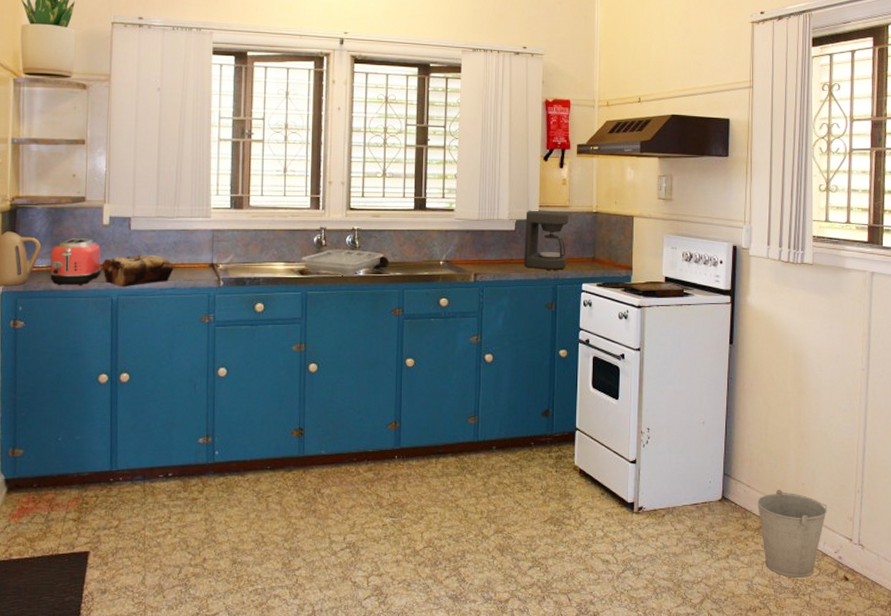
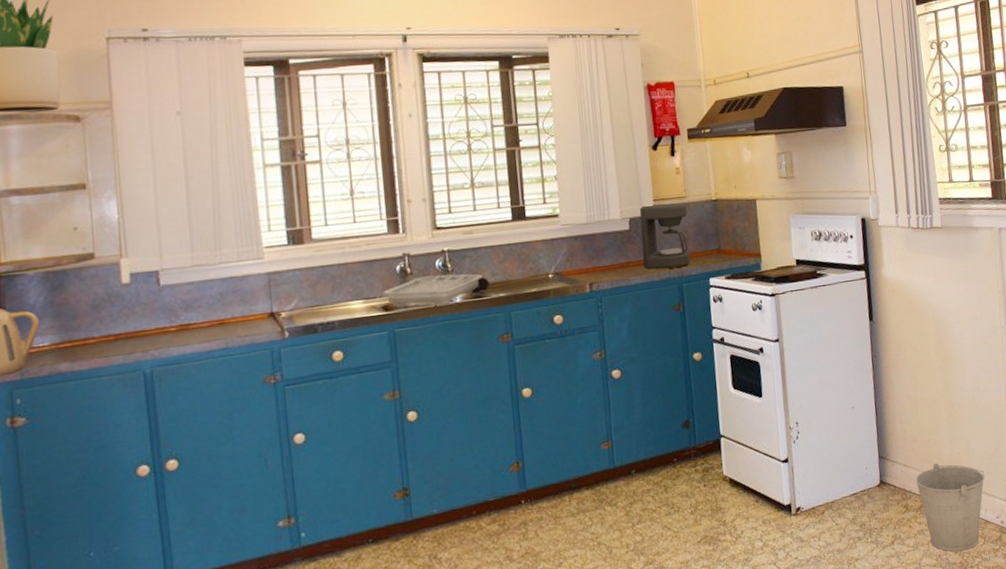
toaster: present [49,238,102,286] -> none [52,302,126,367]
bread loaf: present [102,255,174,288] -> none [126,312,223,357]

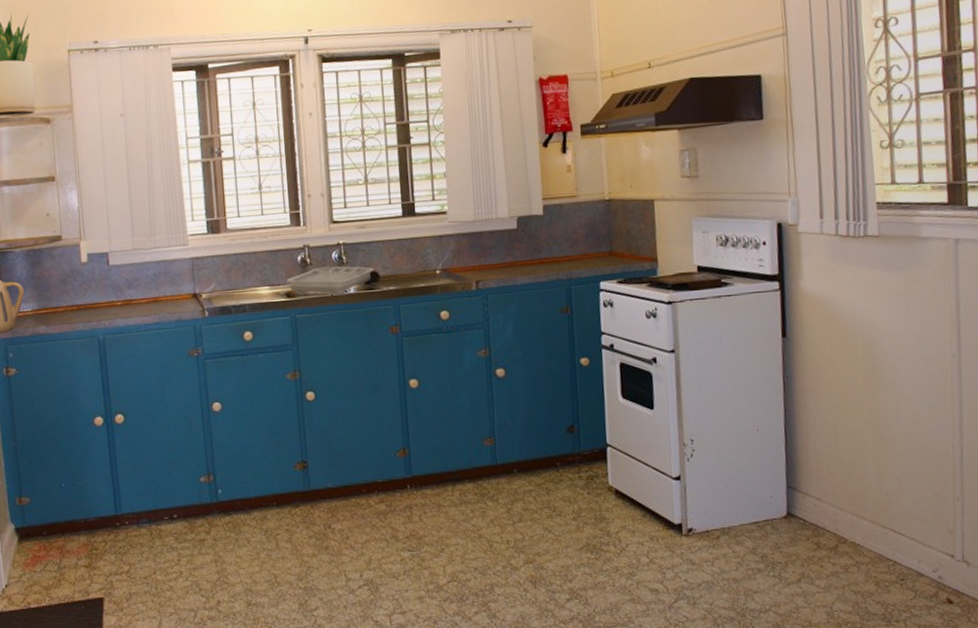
coffee maker: present [639,203,690,270] -> none [527,202,580,270]
bucket: present [916,463,985,552] -> none [831,501,921,602]

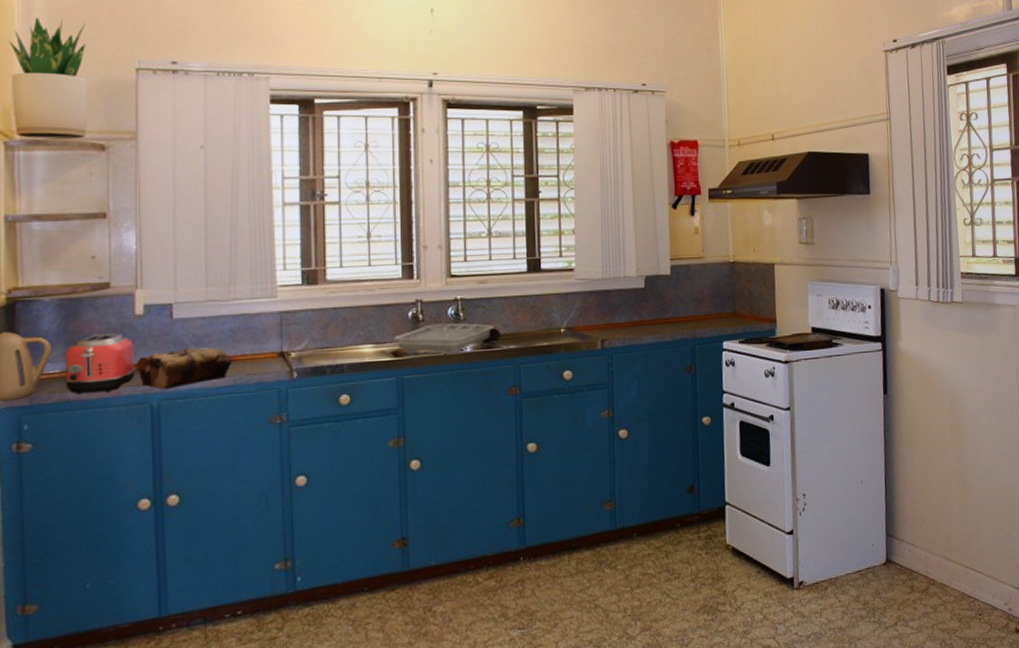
toaster: none [33,278,85,330] -> present [64,333,136,395]
bread loaf: none [85,290,157,326] -> present [136,347,233,390]

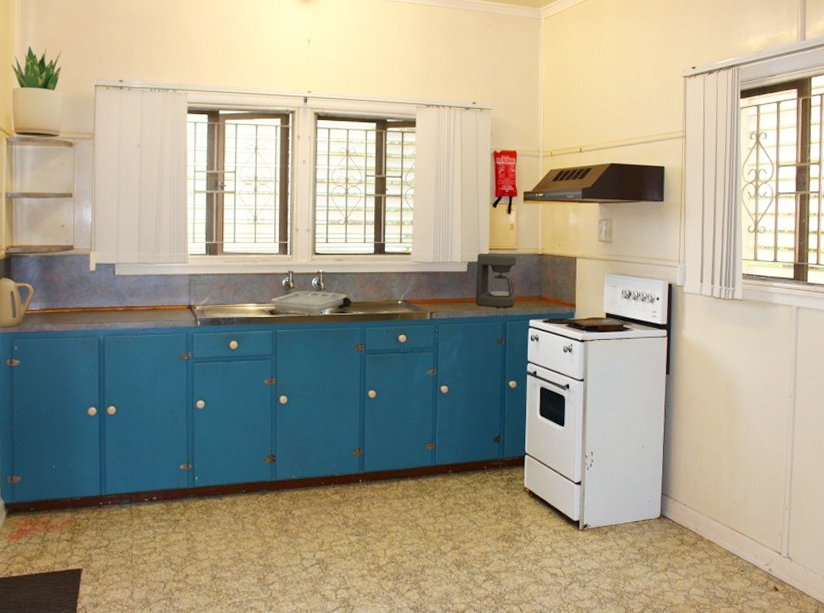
toaster: present [64,333,136,395] -> none [41,283,89,327]
bread loaf: present [136,347,233,390] -> none [89,299,155,328]
coffee maker: none [655,263,704,330] -> present [476,253,516,308]

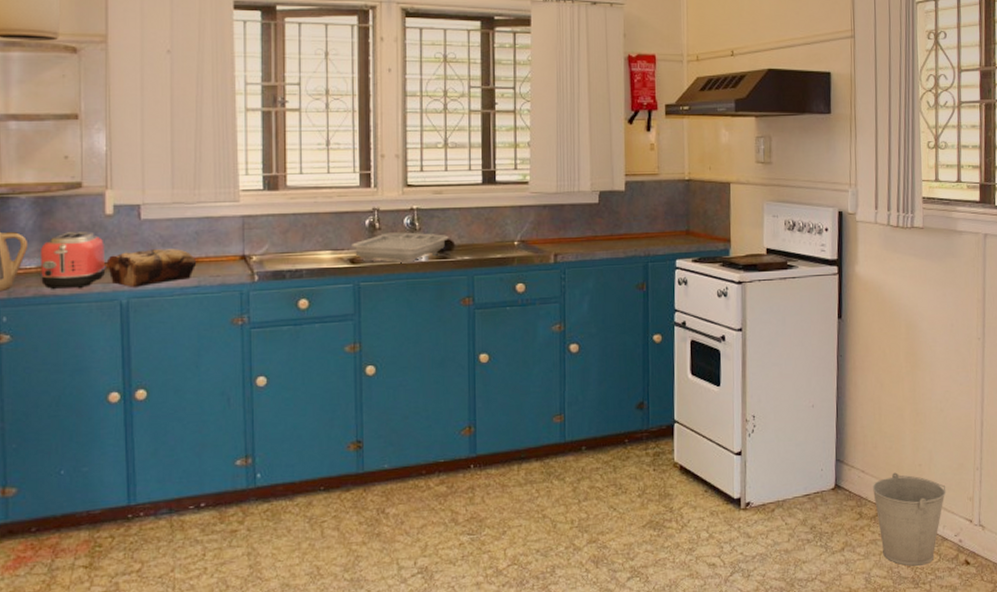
toaster: none [41,283,89,327] -> present [39,231,106,290]
bread loaf: none [89,299,155,328] -> present [106,249,197,289]
coffee maker: present [476,253,516,308] -> none [609,179,659,246]
bucket: none [693,507,759,588] -> present [873,472,946,566]

